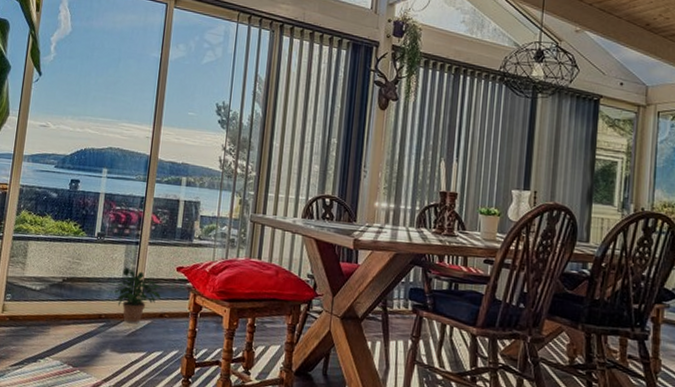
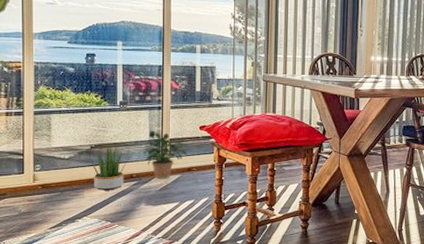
potted plant: none [54,276,105,331] -> present [82,142,134,191]

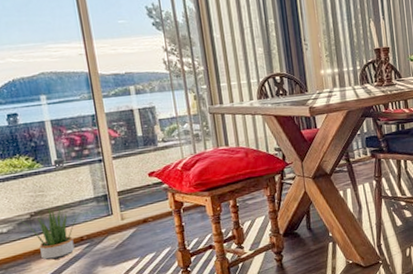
potted plant: present [142,131,189,179] -> none [89,186,140,237]

